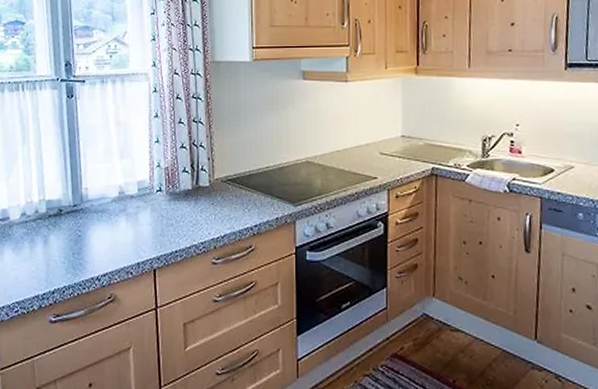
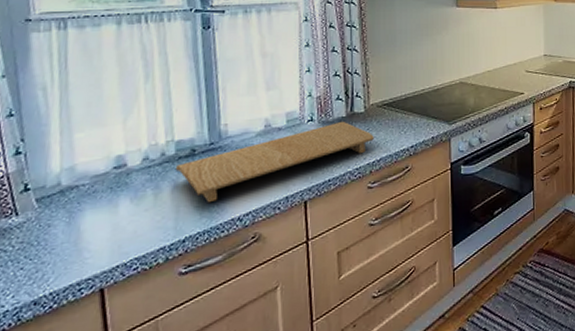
cutting board: none [46,193,218,261] -> present [175,121,374,203]

